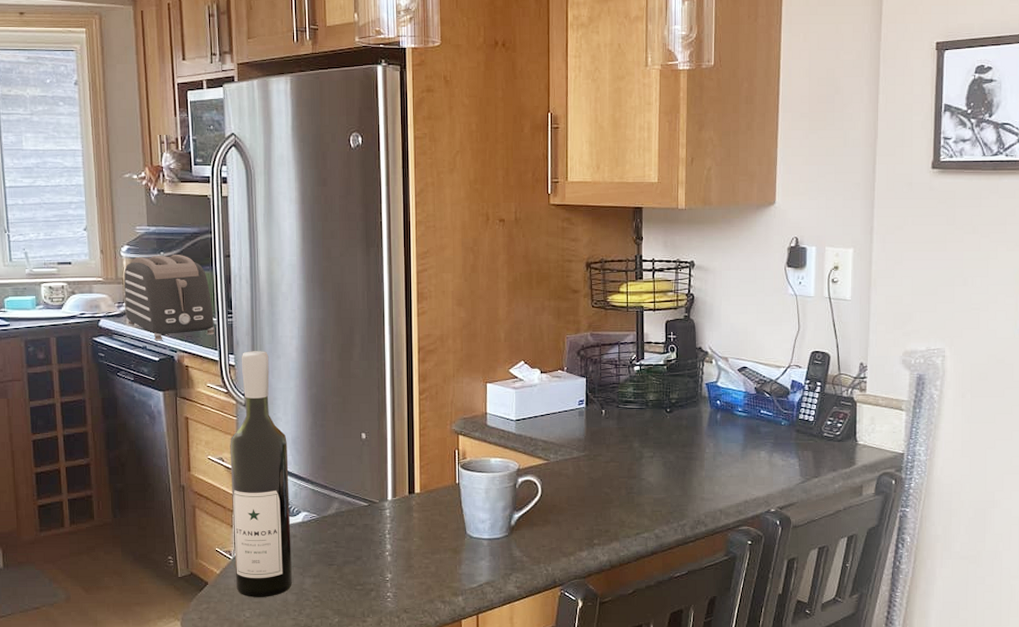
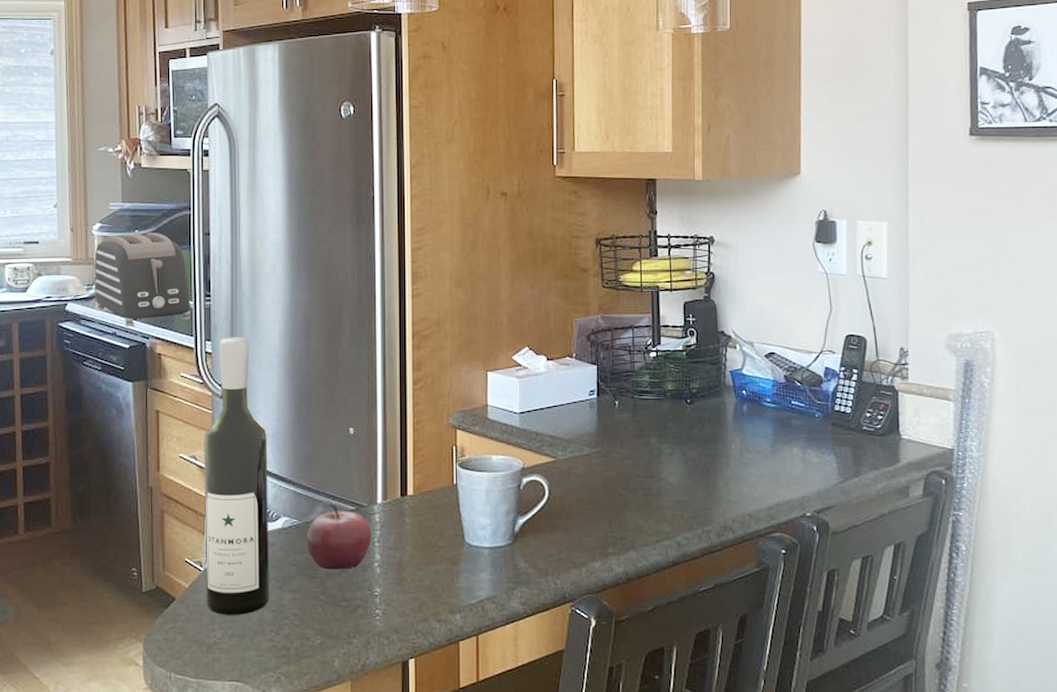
fruit: none [324,499,382,558] -> present [306,503,371,570]

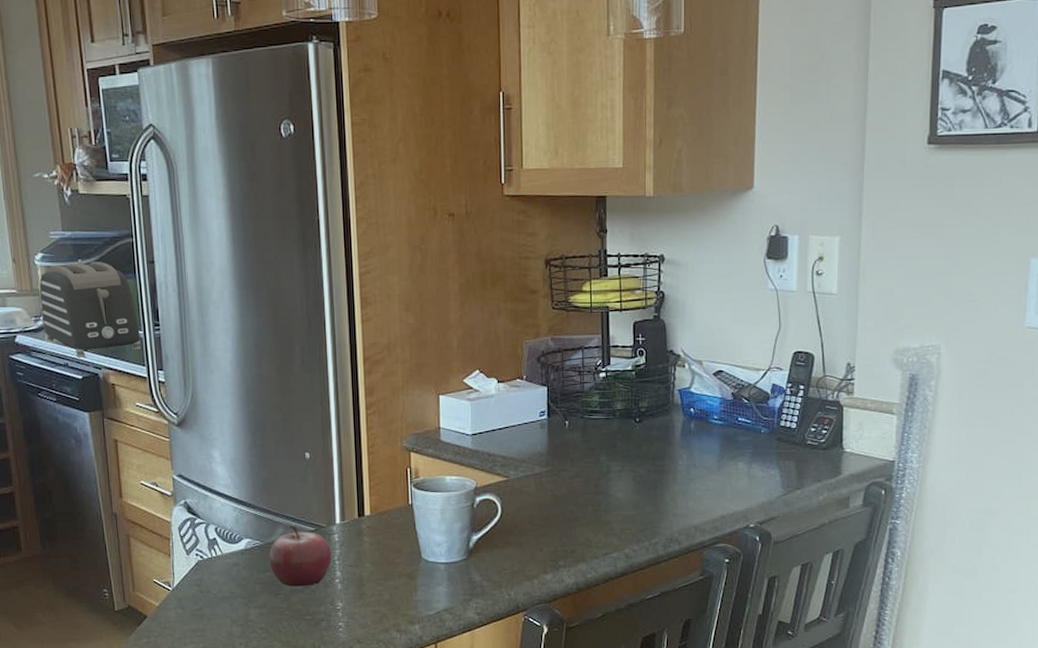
bottle: present [204,337,269,615] -> none [163,365,237,630]

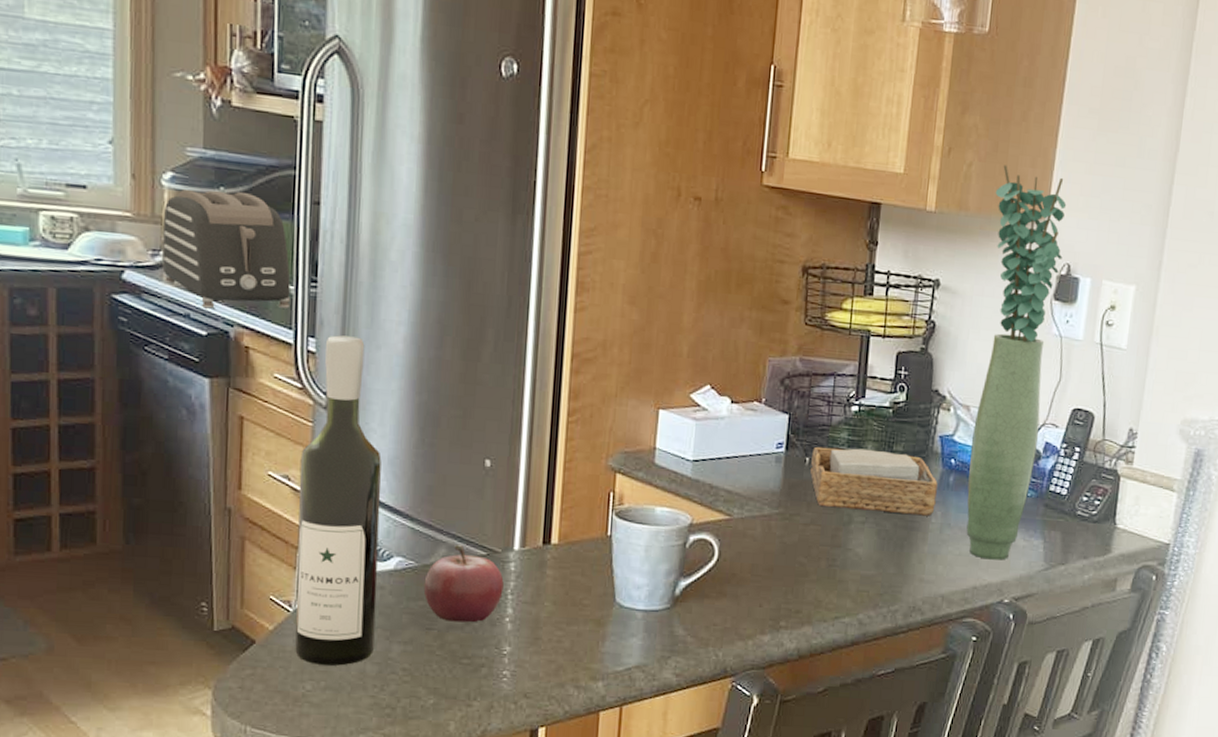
bottle: none [163,365,237,630] -> present [295,335,382,666]
napkin holder: none [570,408,681,461] -> present [810,446,938,516]
vase: none [705,147,771,492] -> present [966,165,1067,560]

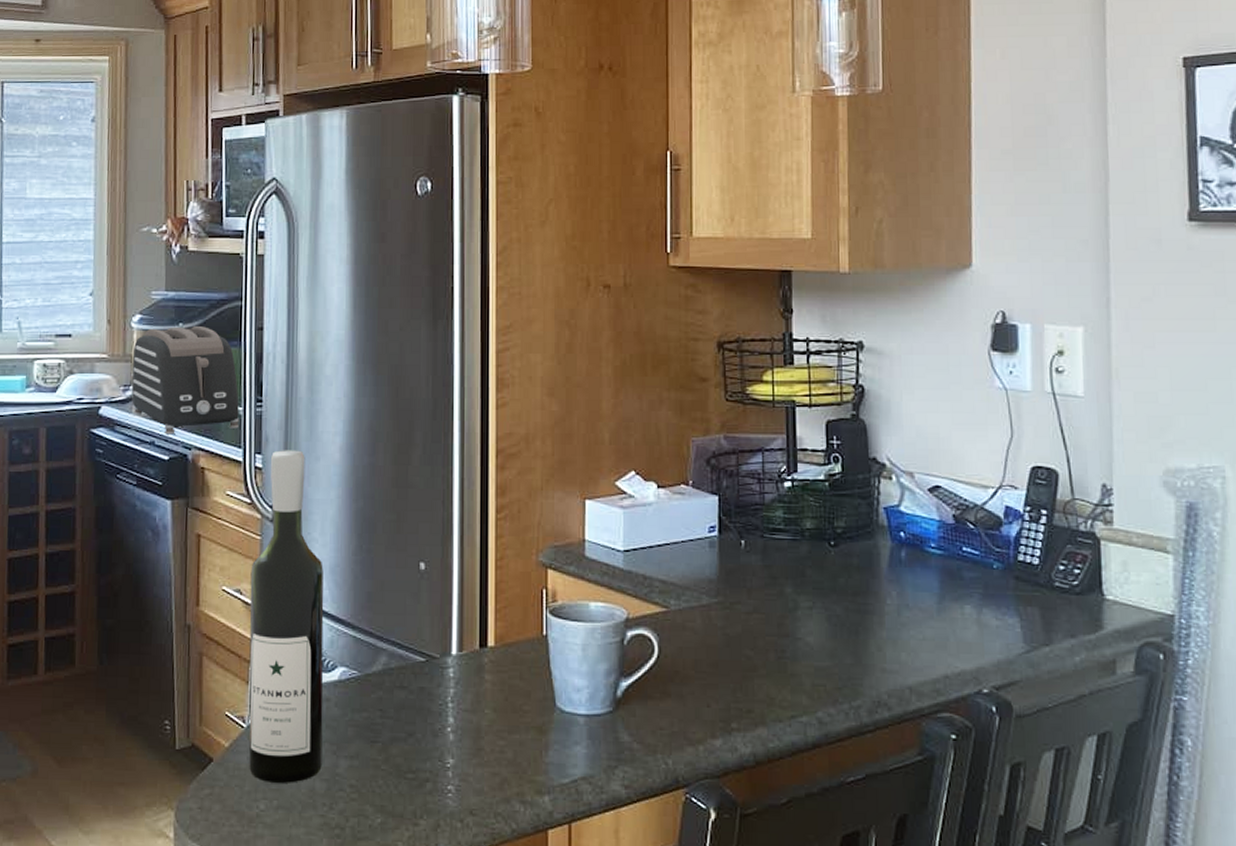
fruit: present [423,545,504,623] -> none [367,652,444,734]
napkin holder: present [810,446,938,516] -> none [747,527,889,597]
vase: present [966,165,1067,560] -> none [911,218,996,644]

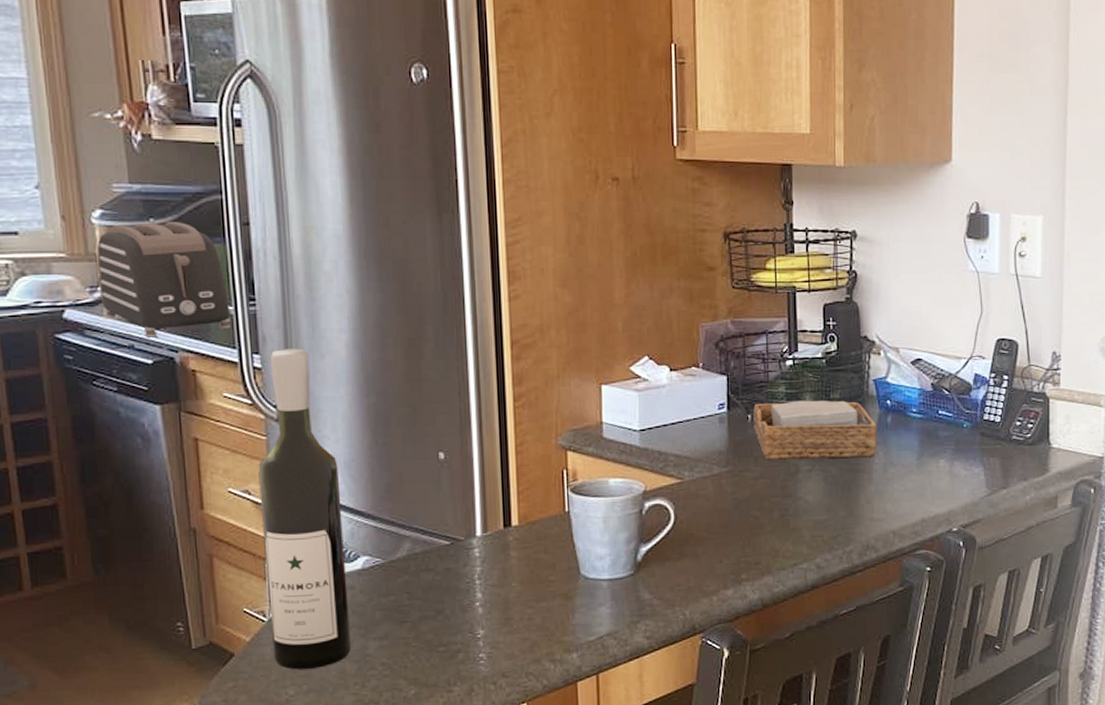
napkin holder: none [747,527,889,597] -> present [753,400,877,460]

